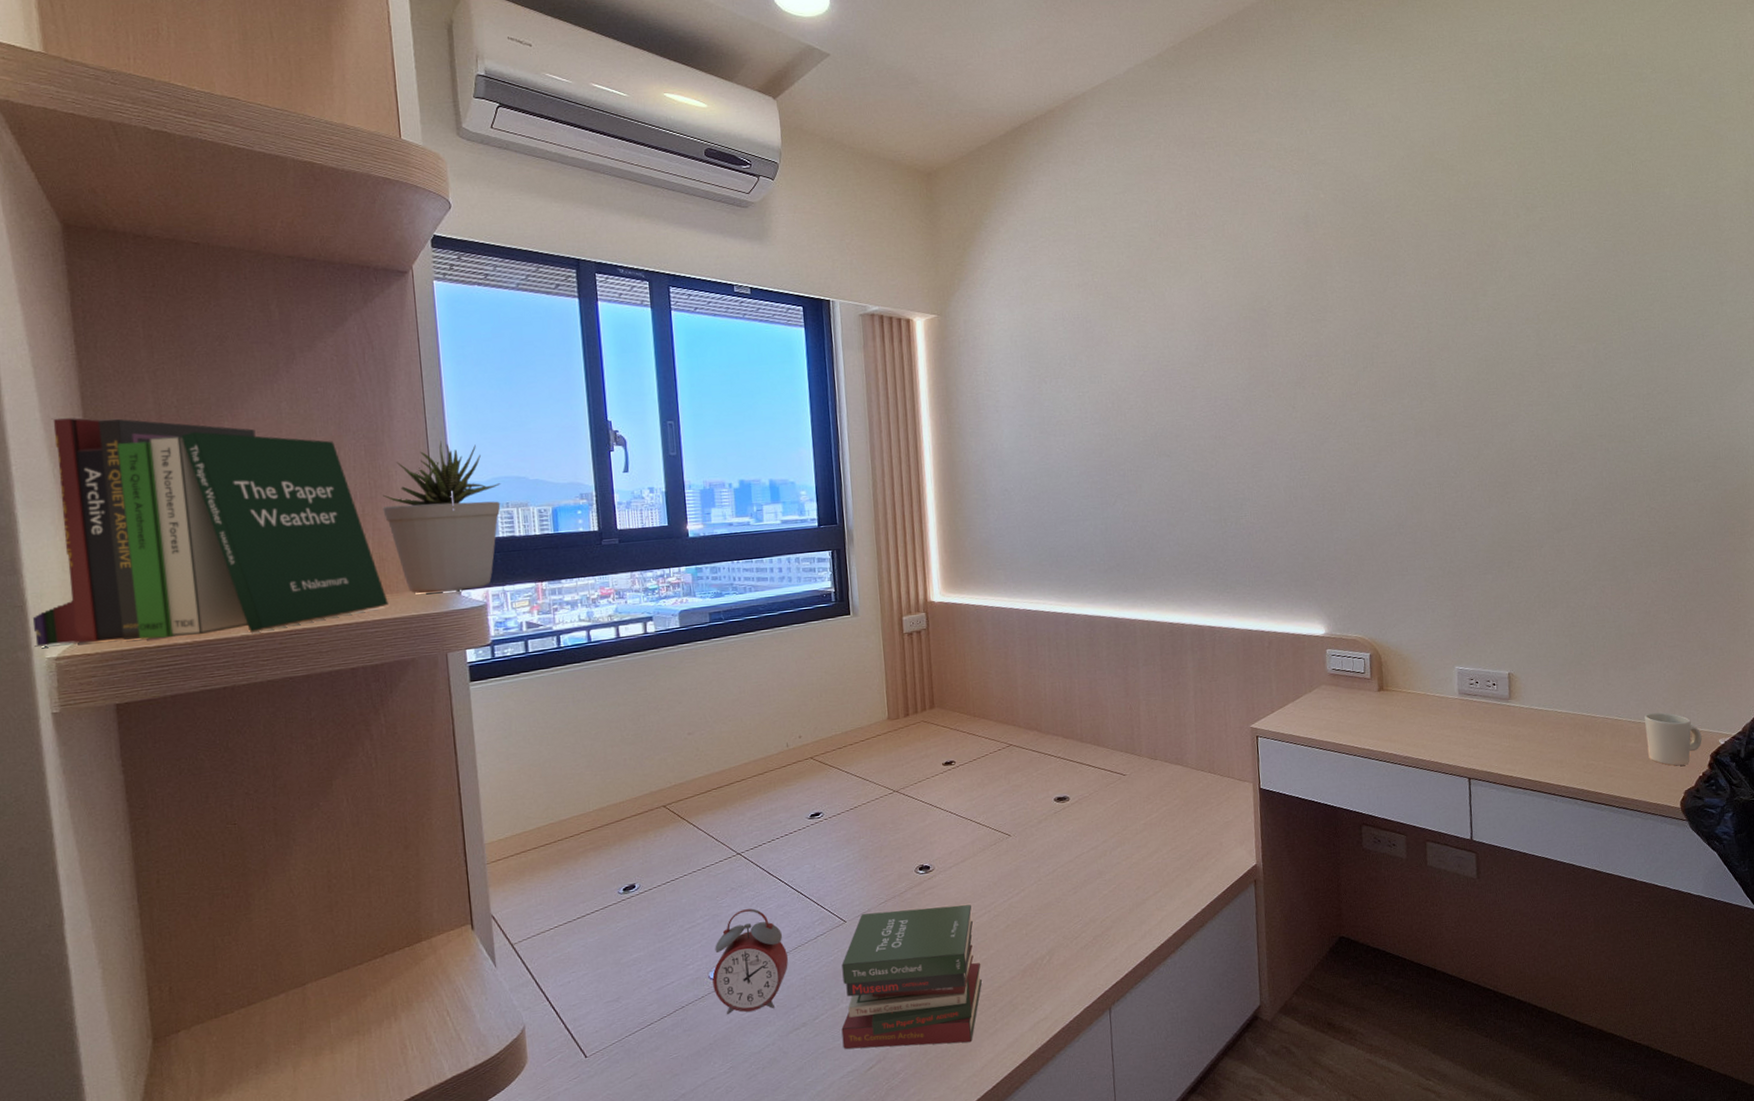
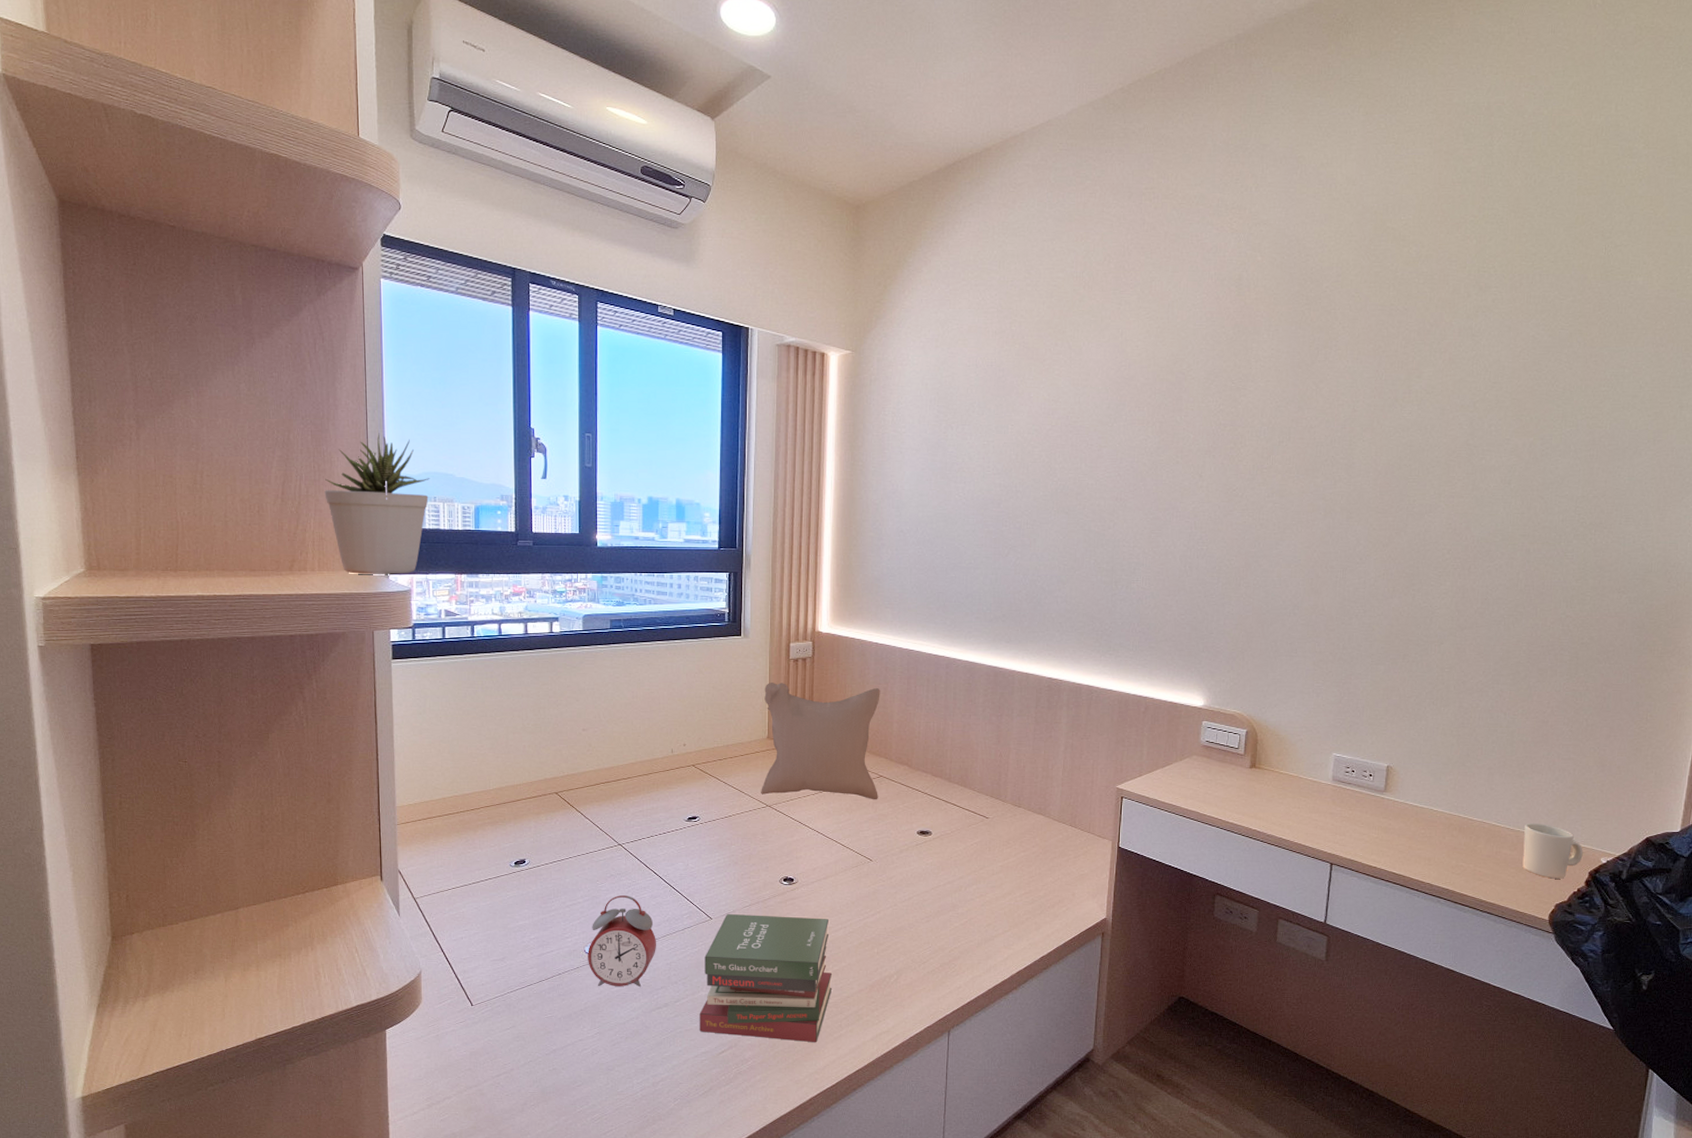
books: present [32,417,389,647] -> none [24,381,325,593]
cushion: none [880,653,1010,780] -> present [761,683,880,799]

